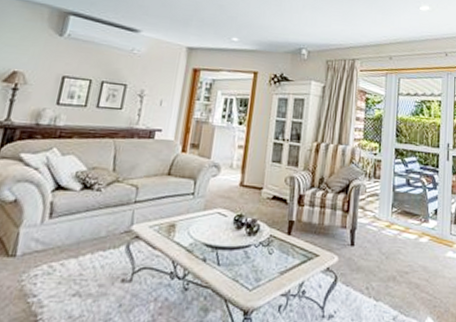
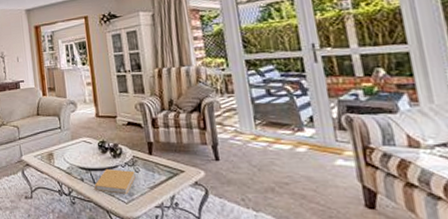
book: none [217,248,268,279] -> present [94,169,136,194]

